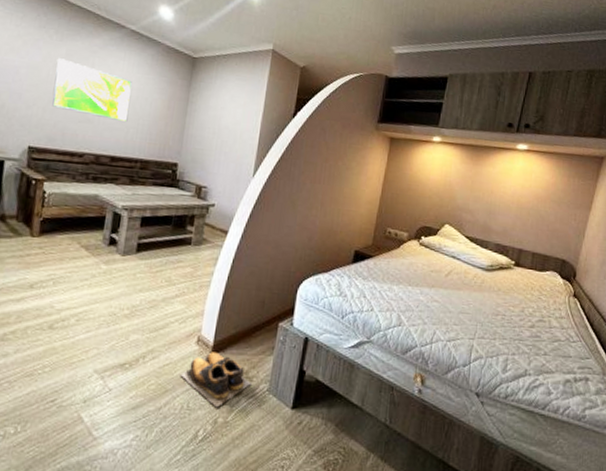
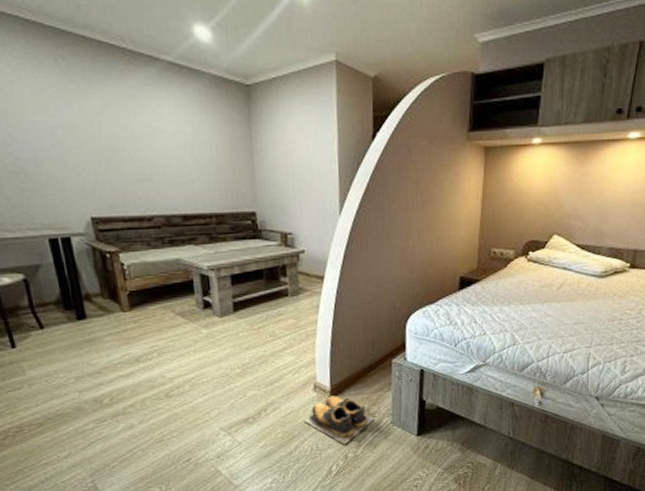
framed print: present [52,58,132,122] -> none [92,110,190,174]

